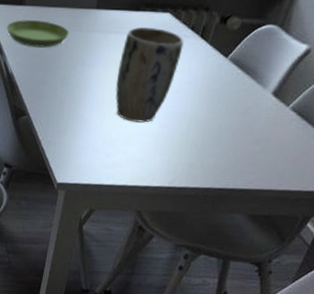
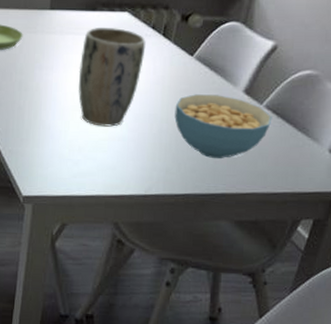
cereal bowl: none [203,94,297,157] -> present [174,94,273,159]

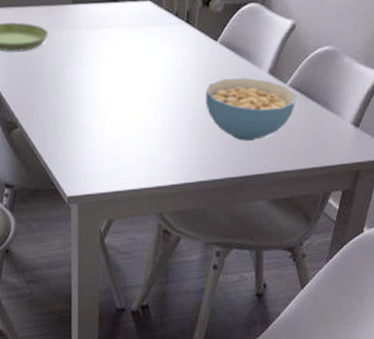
plant pot: present [77,27,146,127] -> none [108,18,171,120]

